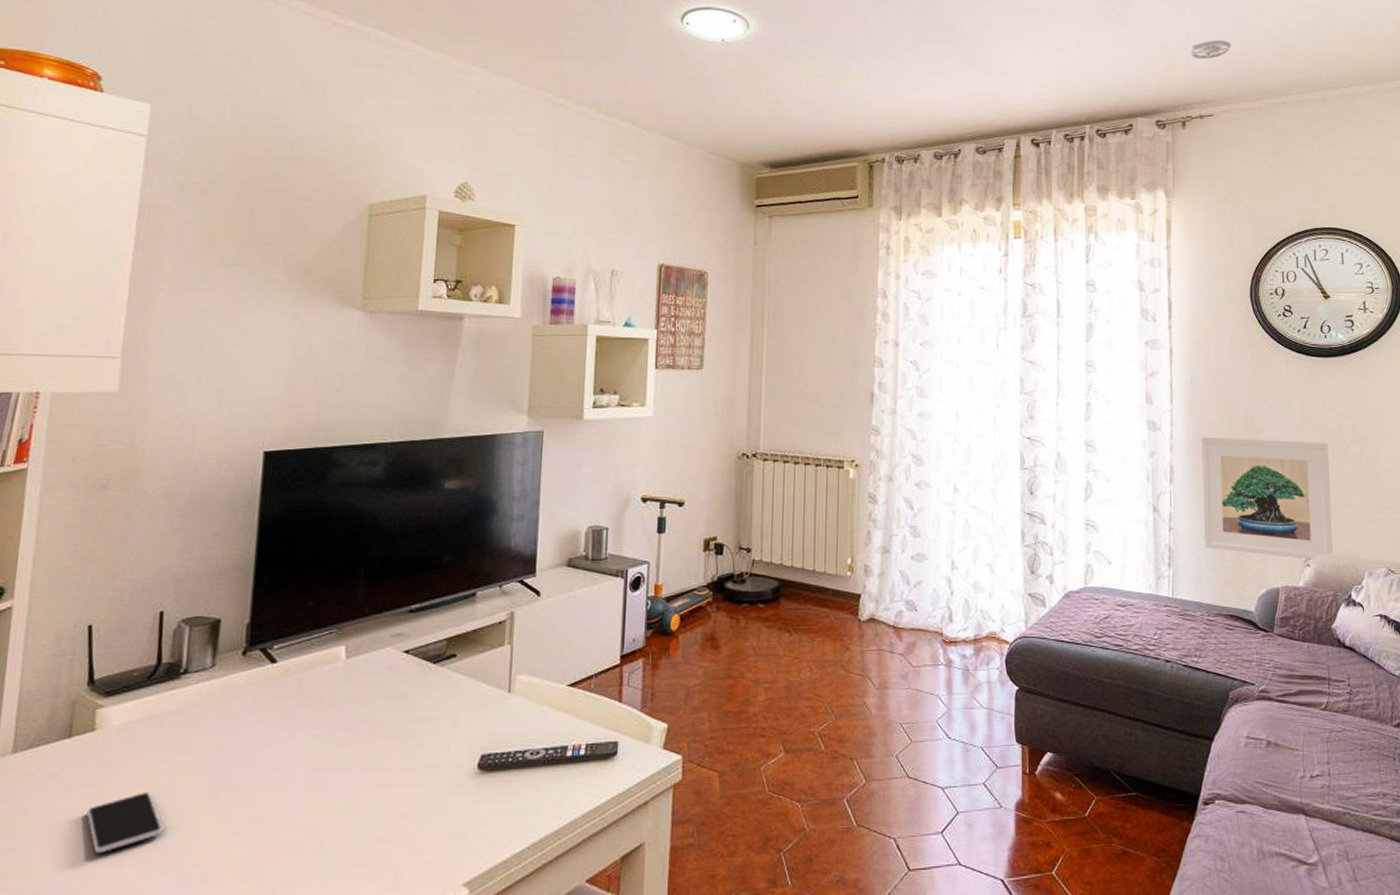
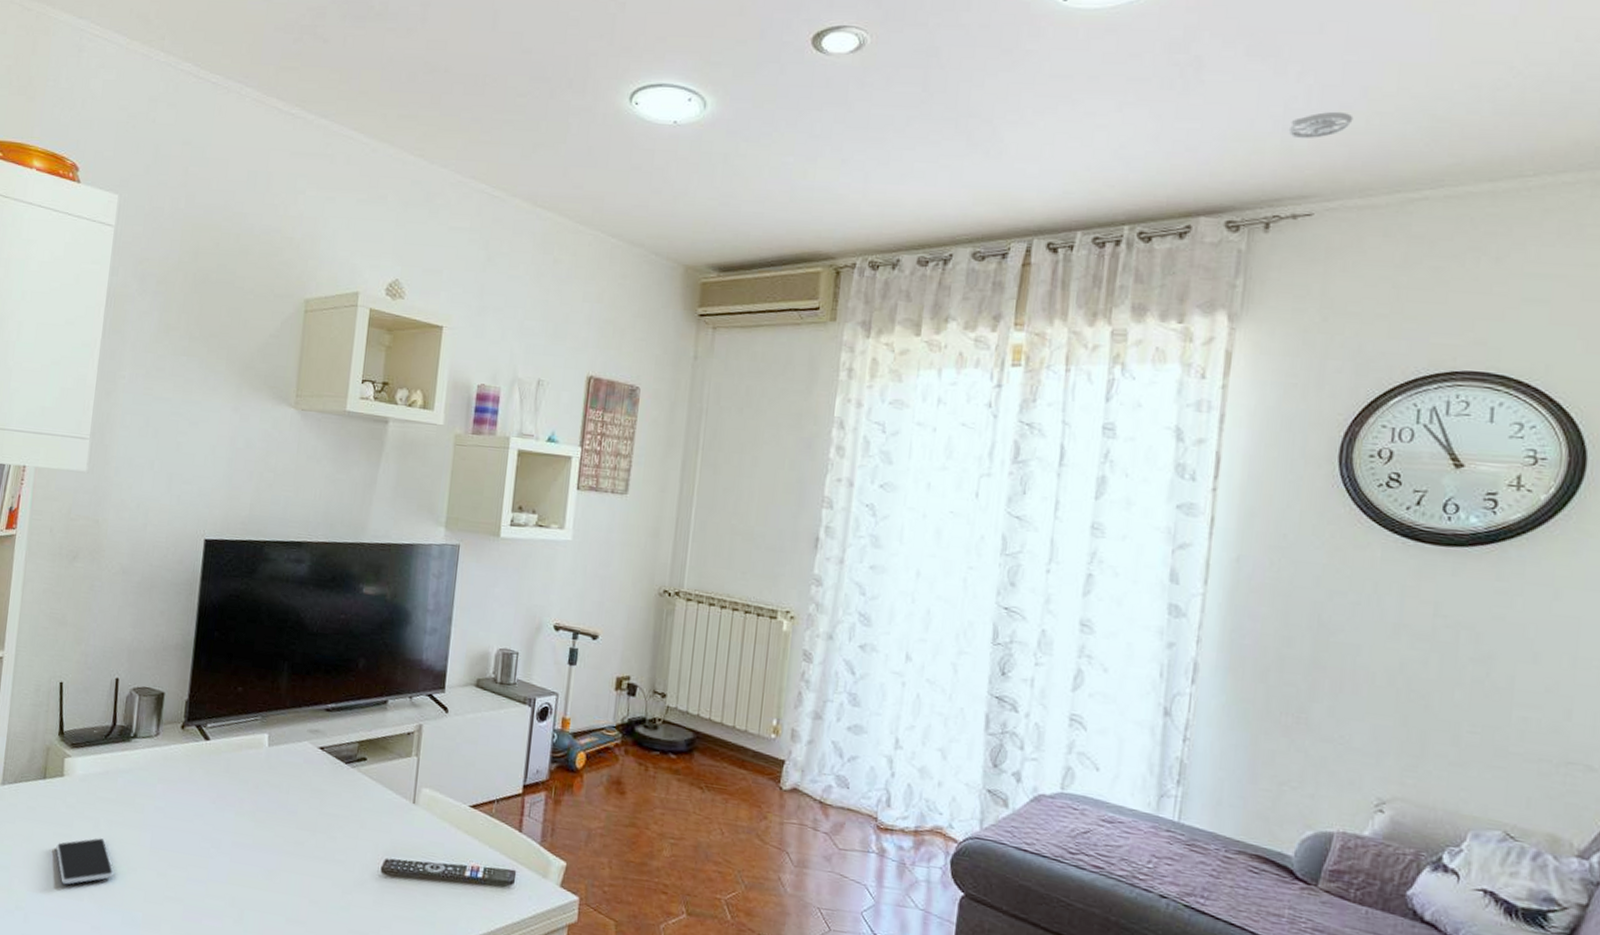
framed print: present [1201,436,1333,560] -> none [1230,631,1434,805]

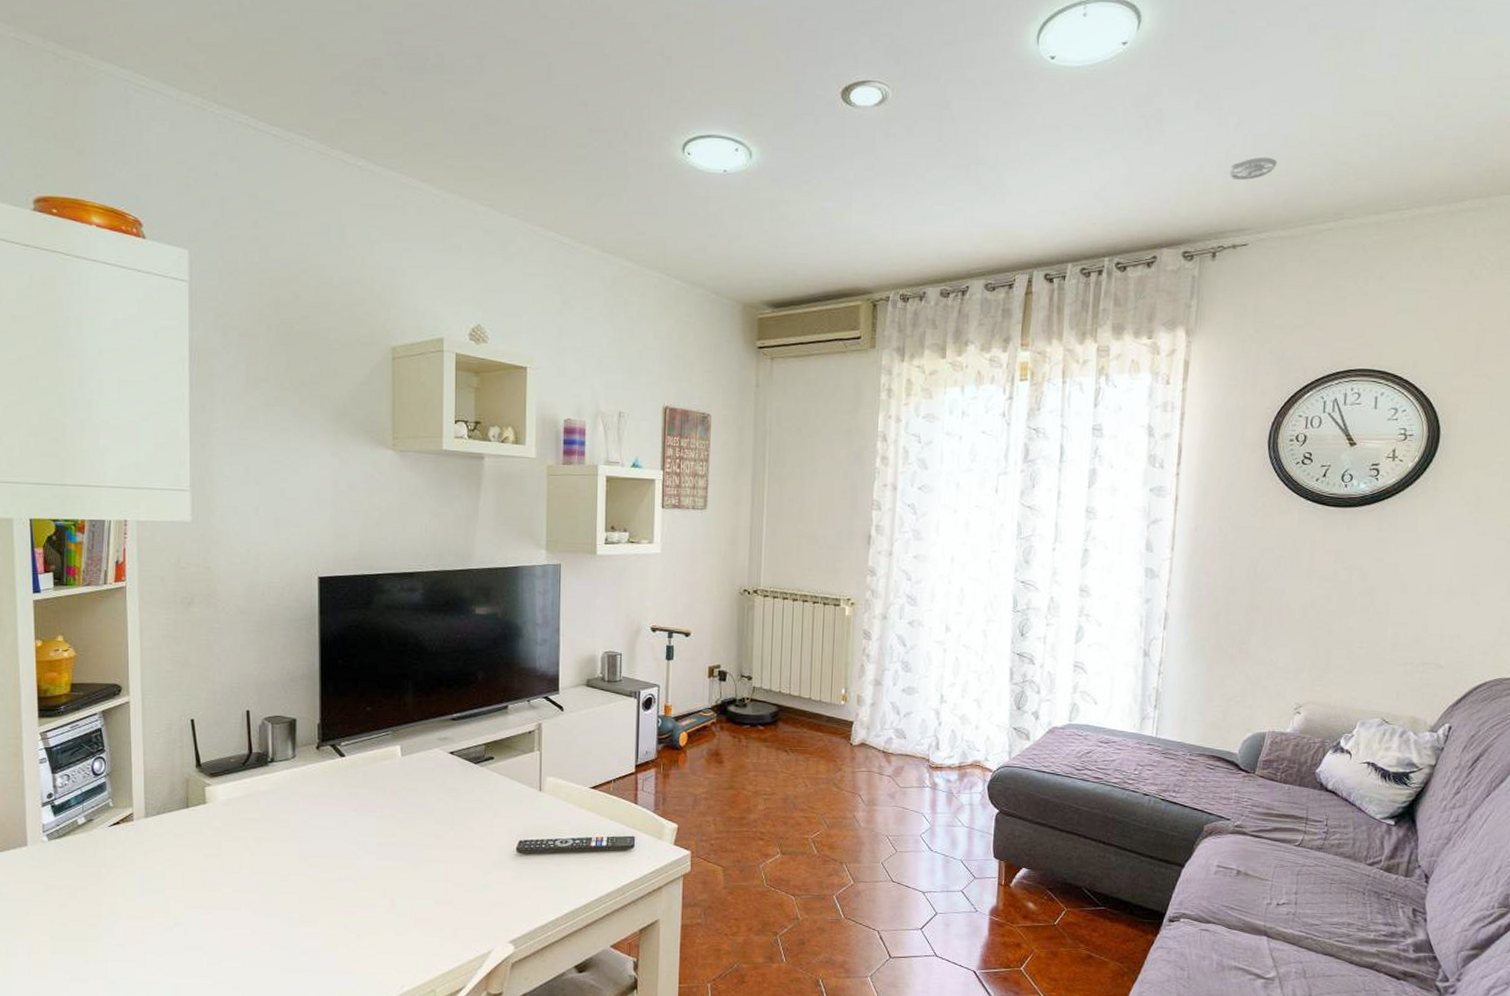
smartphone: present [56,838,114,885] -> none [207,854,268,899]

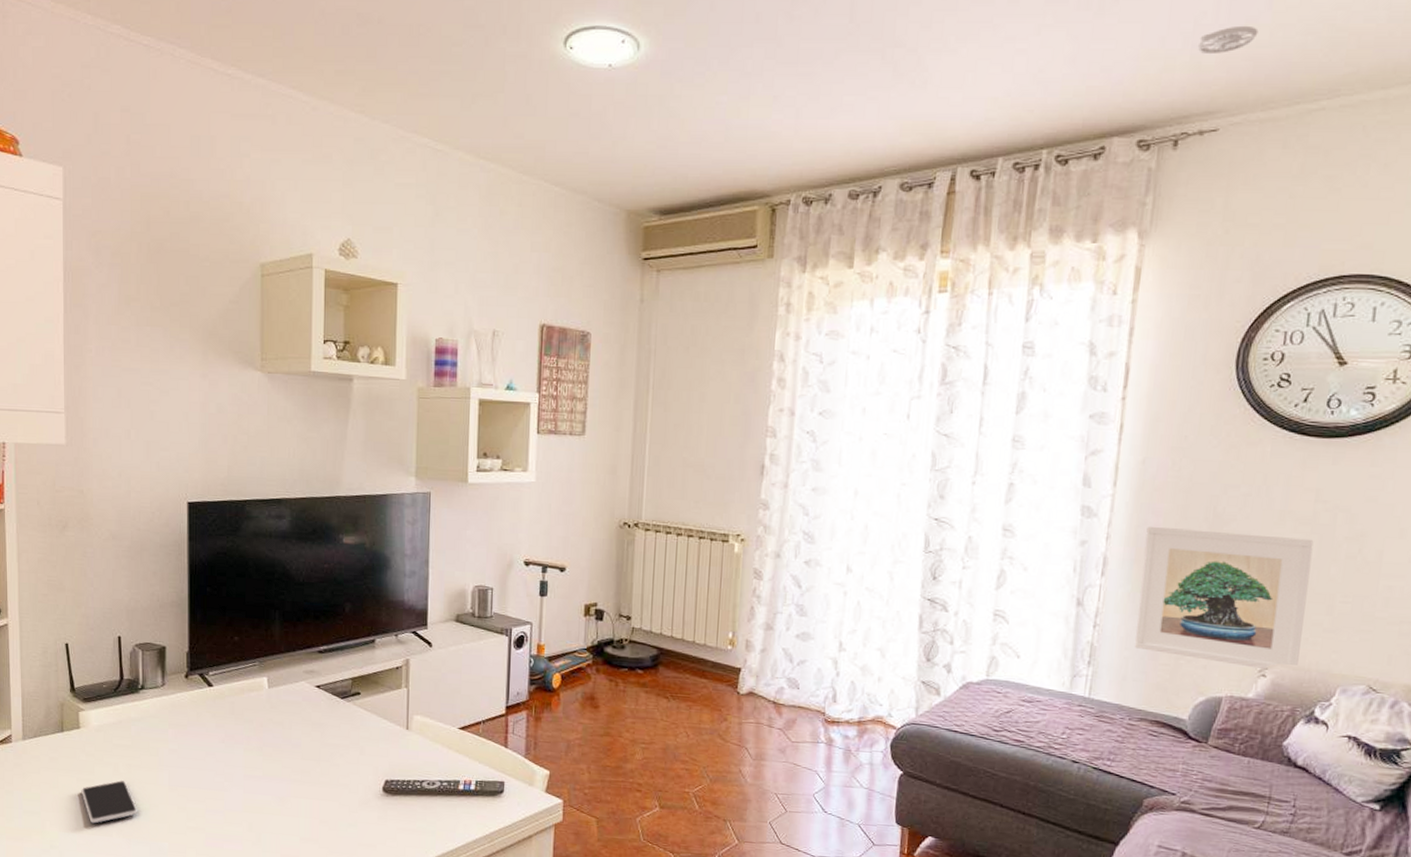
smartphone: none [207,854,268,899] -> present [81,780,138,824]
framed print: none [1192,585,1335,708] -> present [1134,526,1314,670]

